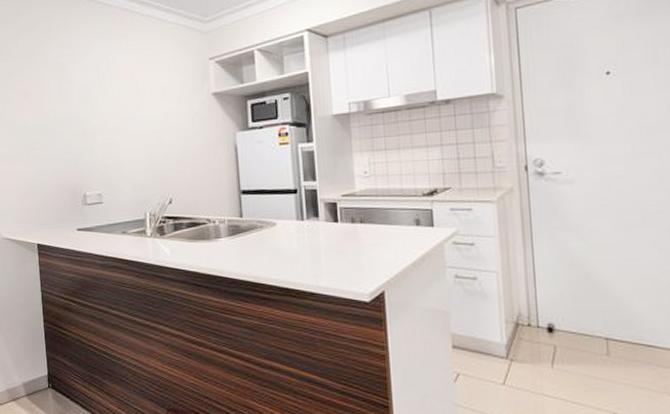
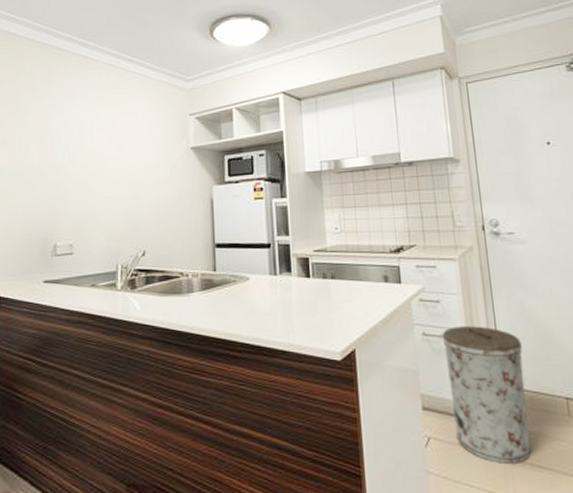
trash can: none [475,268,564,399] -> present [441,326,531,463]

